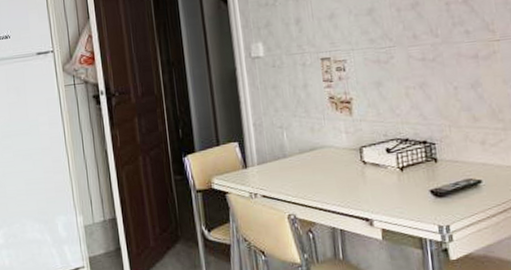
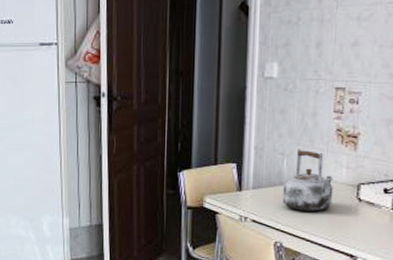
kettle: none [287,120,338,181] -> present [283,149,334,211]

